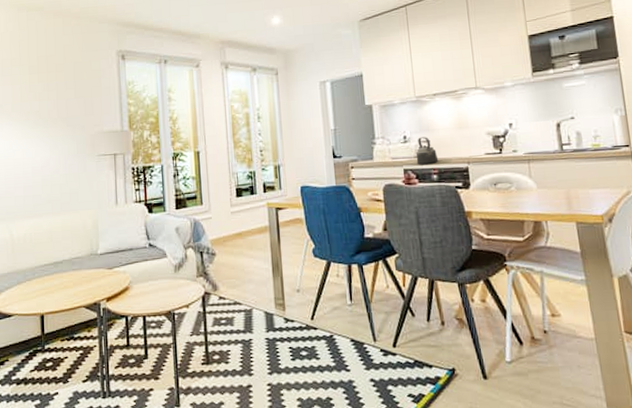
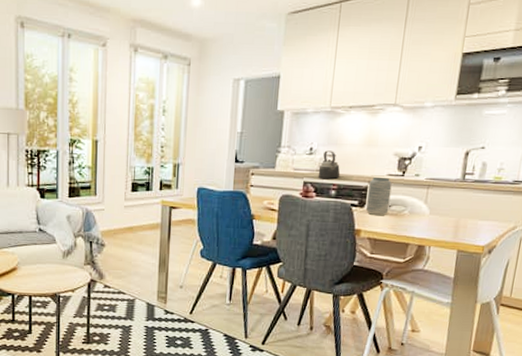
vase: none [469,157,495,196] -> present [366,178,392,216]

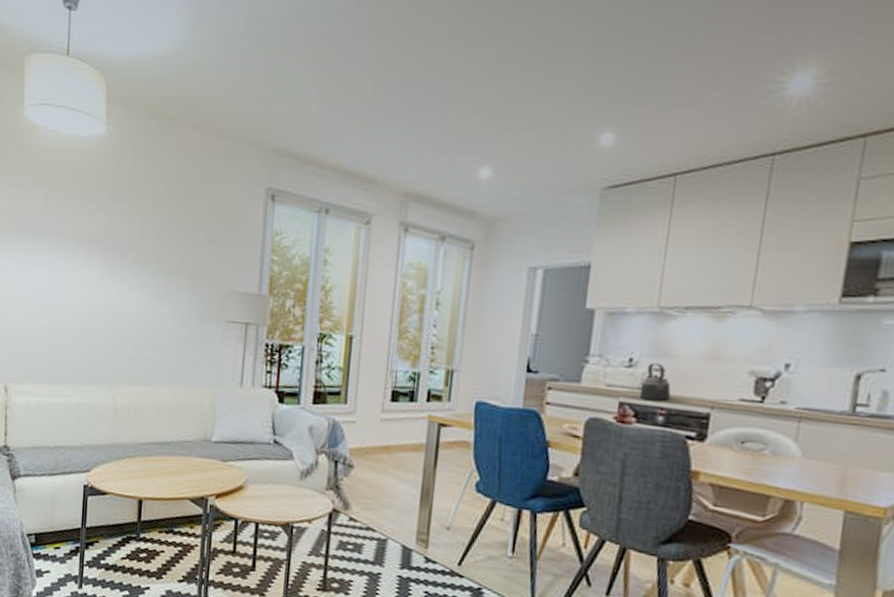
vase: present [366,178,392,216] -> none [707,402,746,456]

